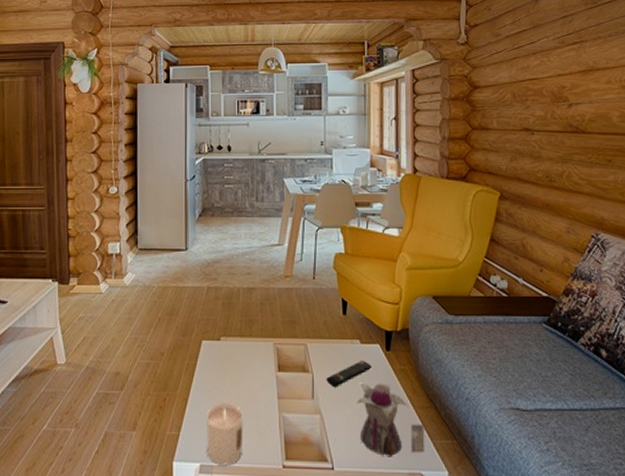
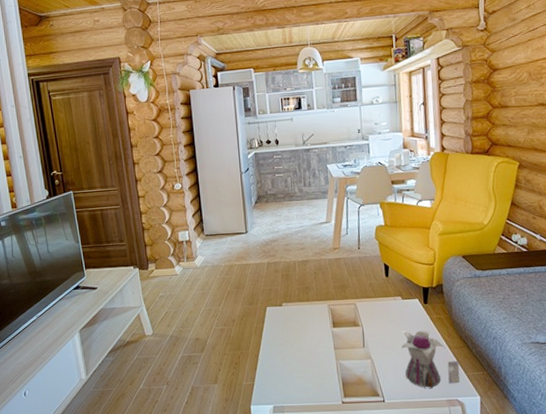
candle: present [207,402,243,466] -> none [275,355,308,406]
remote control: present [326,360,372,388] -> none [374,313,413,337]

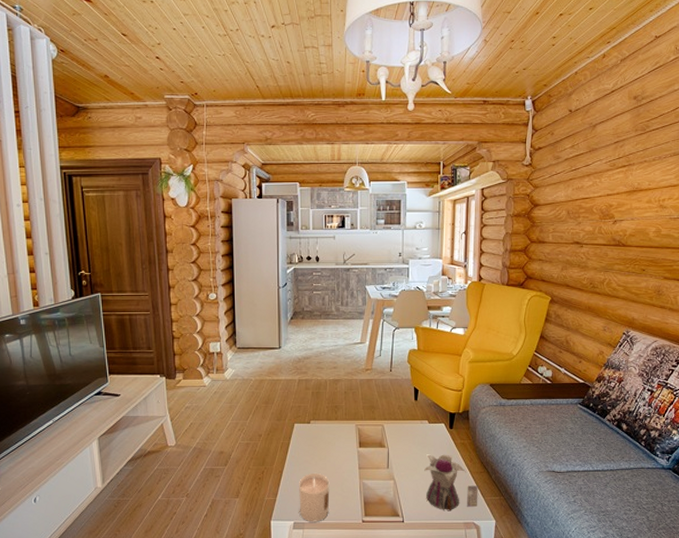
candle: none [275,355,308,406] -> present [299,472,330,522]

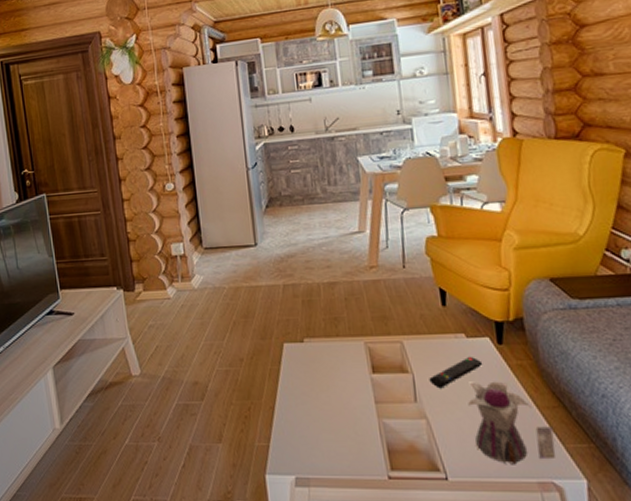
candle: present [299,472,330,522] -> none [297,409,341,478]
remote control: none [399,436,438,459] -> present [429,356,483,389]

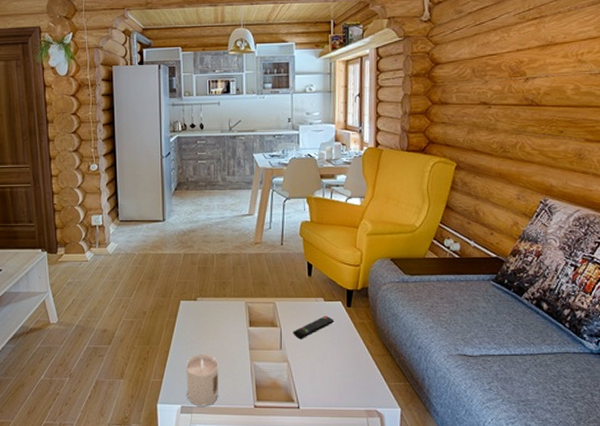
candle: none [297,409,341,478] -> present [186,353,219,406]
teapot: present [468,381,556,465] -> none [320,335,381,398]

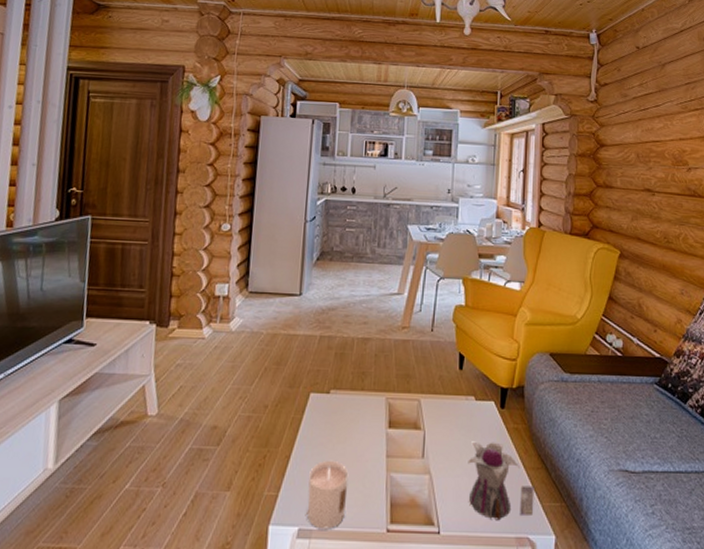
remote control: present [293,315,335,340] -> none [438,417,486,446]
teapot: none [320,335,381,398] -> present [468,442,534,521]

